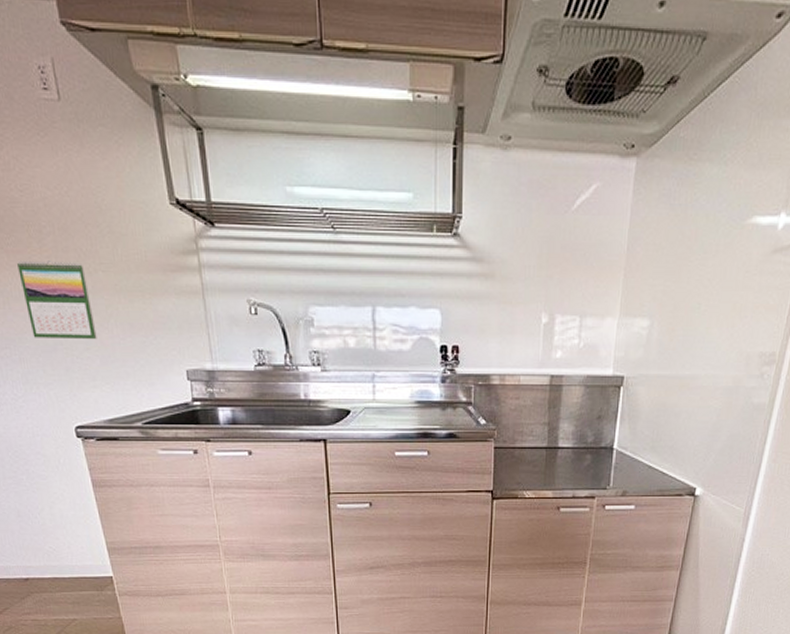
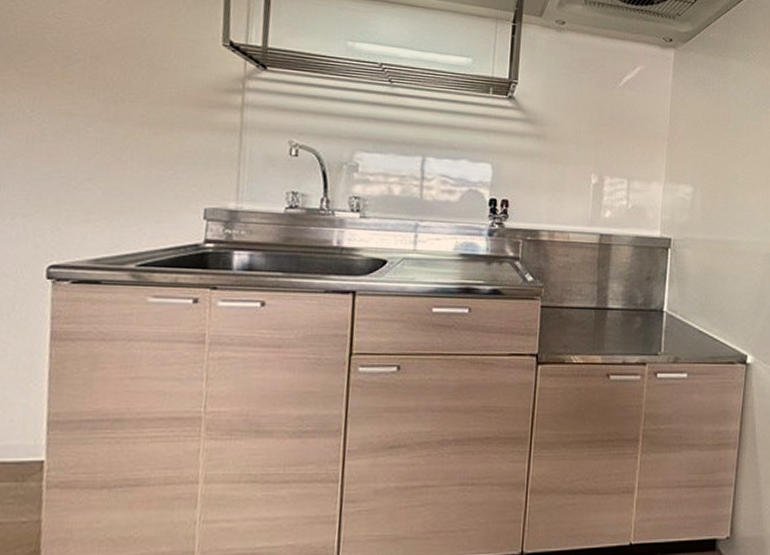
calendar: present [17,260,97,339] -> none [25,83,110,169]

